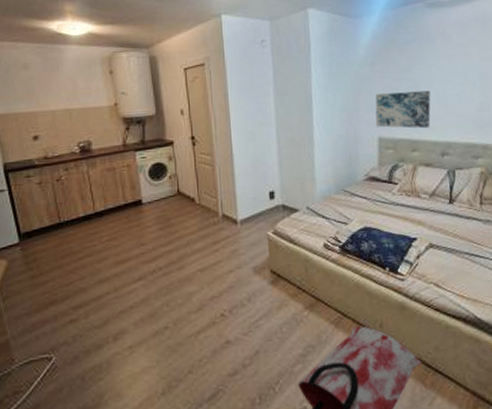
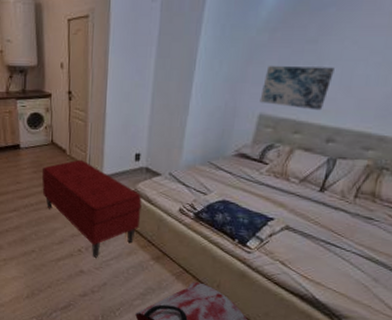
bench: none [169,206,286,321] -> present [41,159,142,258]

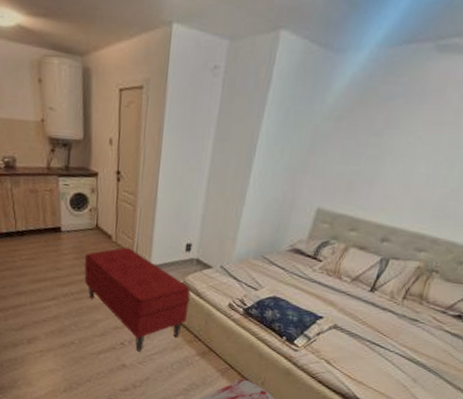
wall art: present [259,66,335,111] -> none [318,158,397,208]

